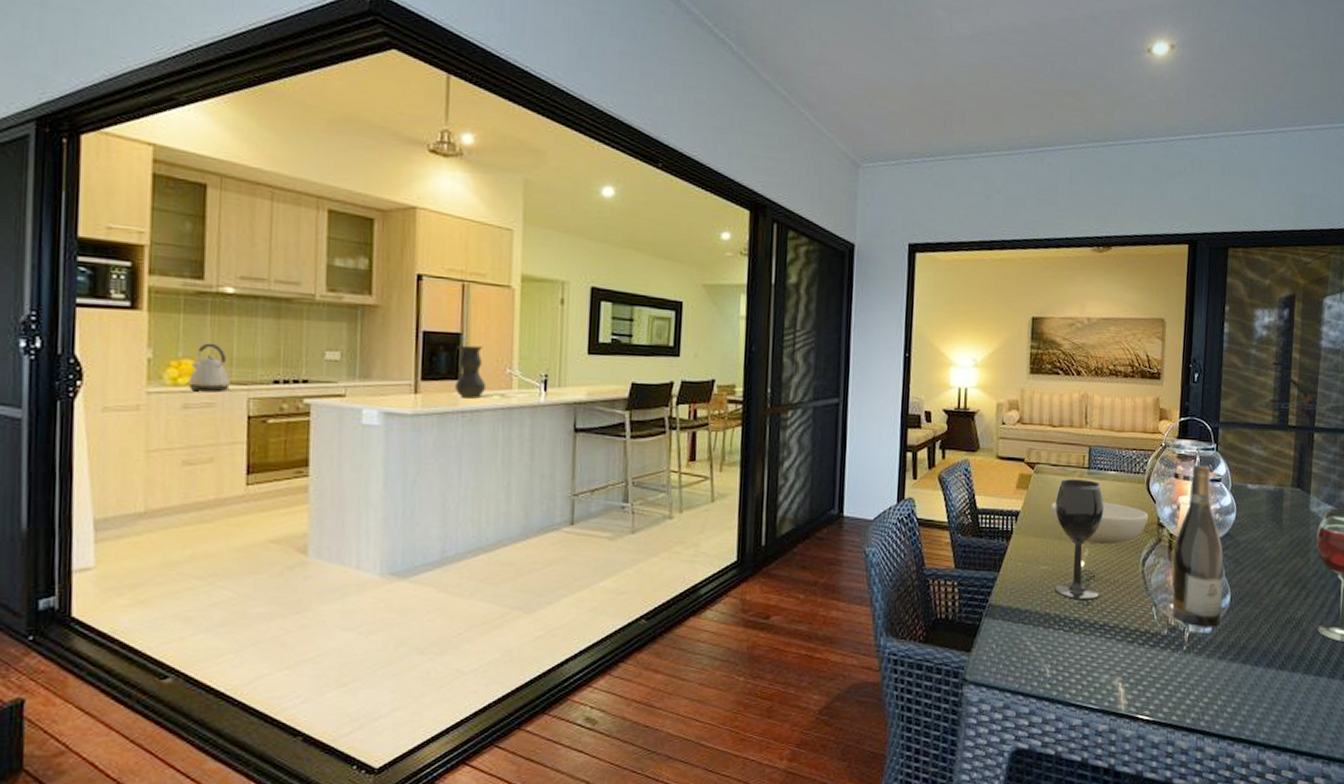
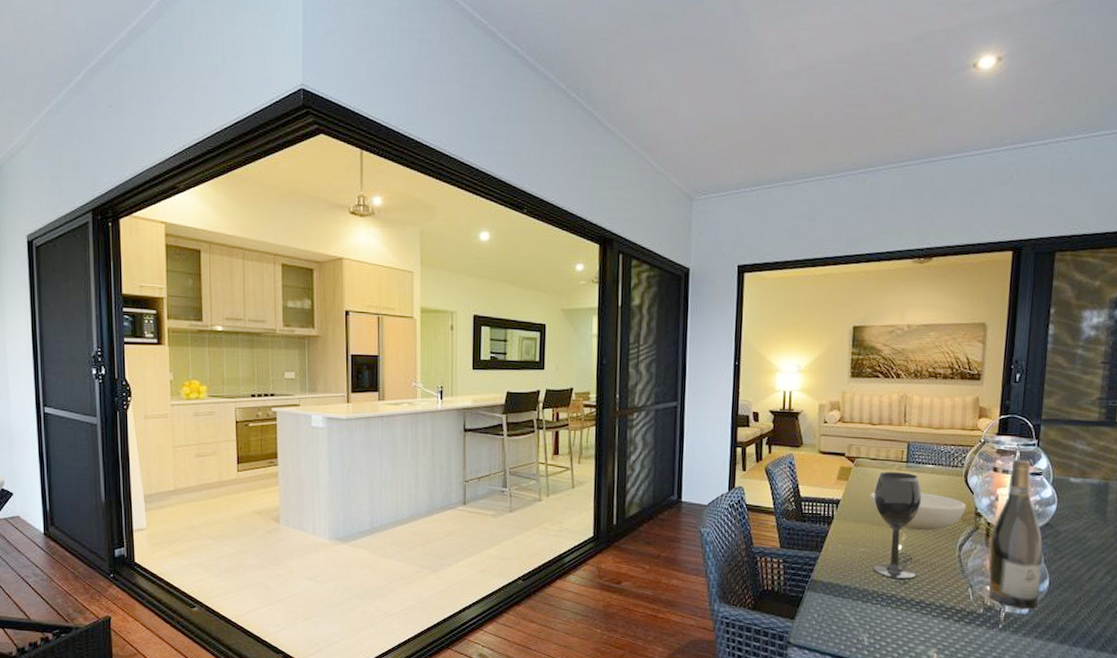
kettle: present [187,343,230,393] -> none [196,368,223,404]
vase: present [455,345,487,399] -> none [376,365,398,406]

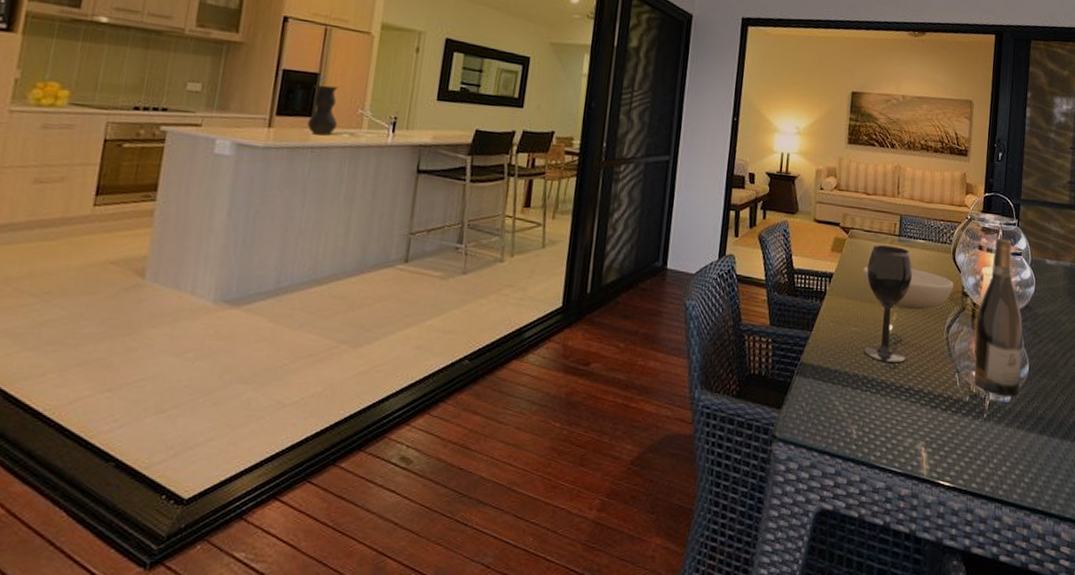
vase: none [376,365,398,406] -> present [307,85,339,136]

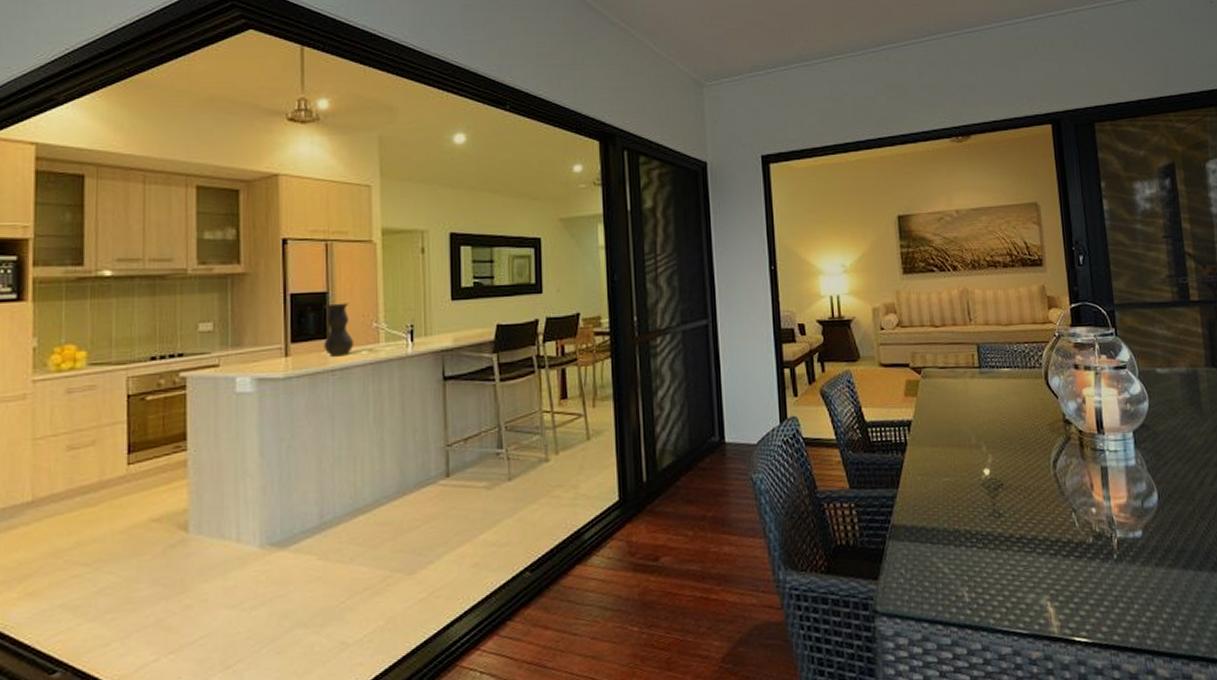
bowl: present [862,266,954,311] -> none [944,402,1053,449]
wine glass: present [863,245,913,364] -> none [948,380,1012,512]
wine bottle: present [974,238,1024,395] -> none [1085,352,1150,530]

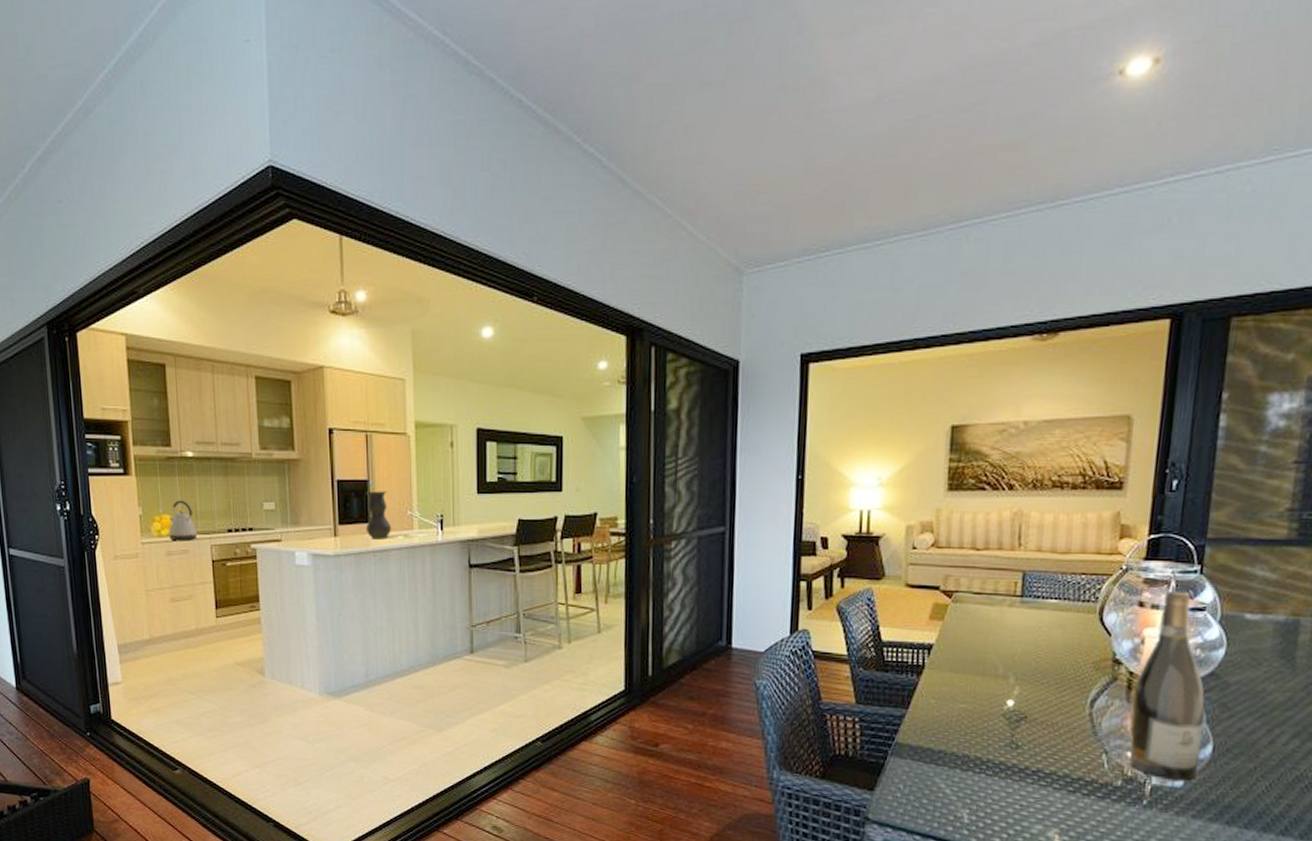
kettle: none [70,326,110,376] -> present [168,500,197,541]
wine bottle: none [1085,352,1150,530] -> present [1129,591,1206,780]

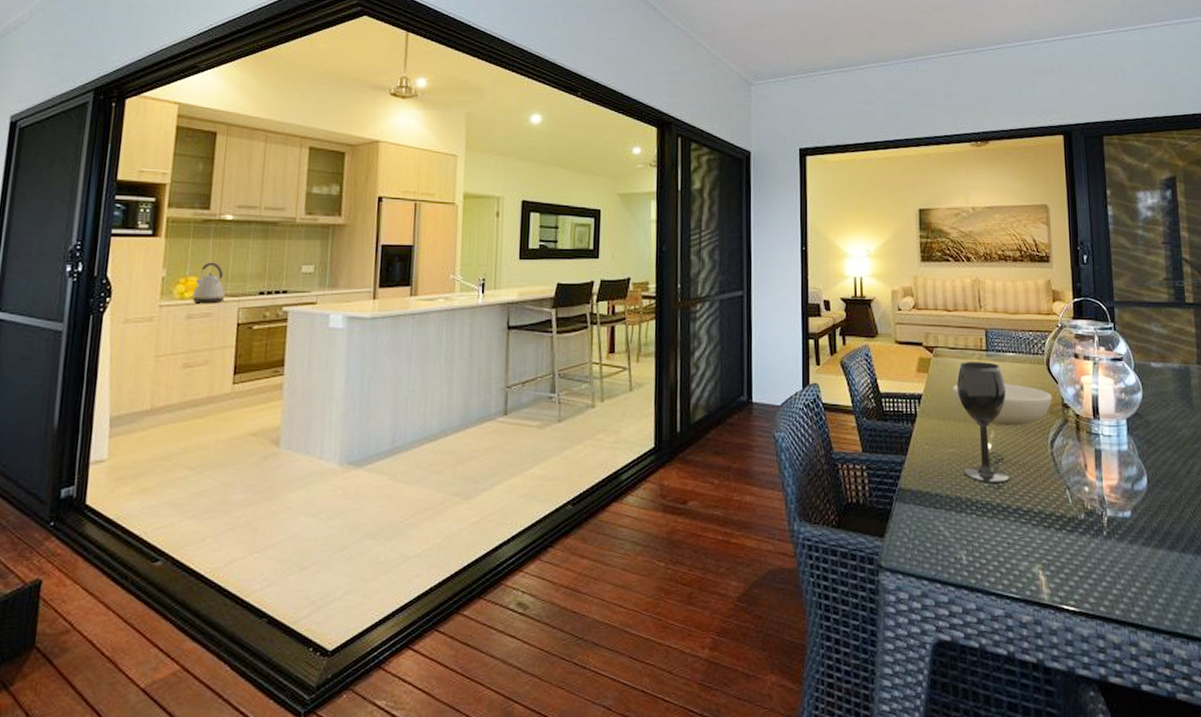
vase: present [366,491,392,539] -> none [407,255,434,302]
bowl: none [971,635,1101,683] -> present [952,384,1052,426]
wine glass: none [975,609,1042,743] -> present [956,362,1010,484]
wine bottle: present [1129,591,1206,780] -> none [1081,345,1140,510]

